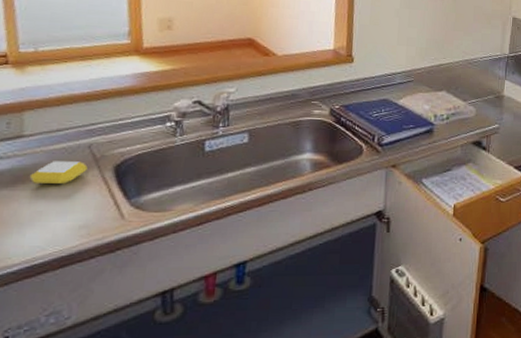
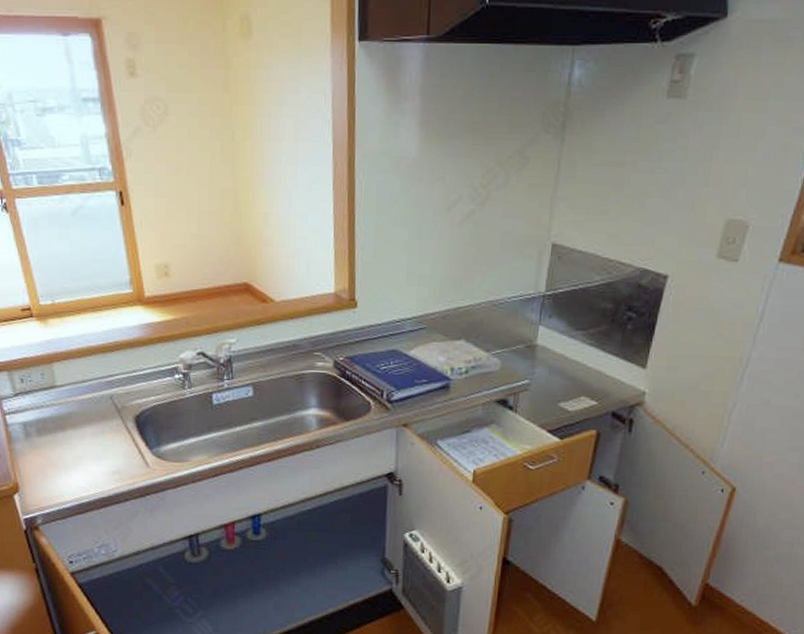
soap bar: present [29,161,88,185] -> none [66,410,112,433]

